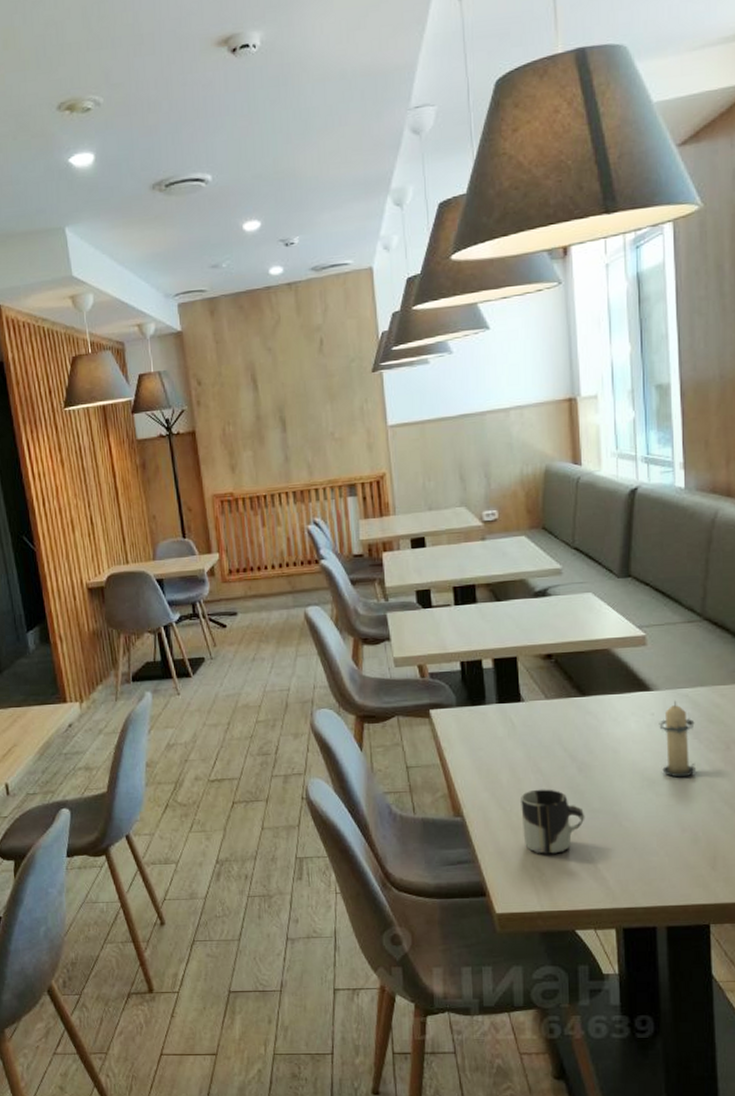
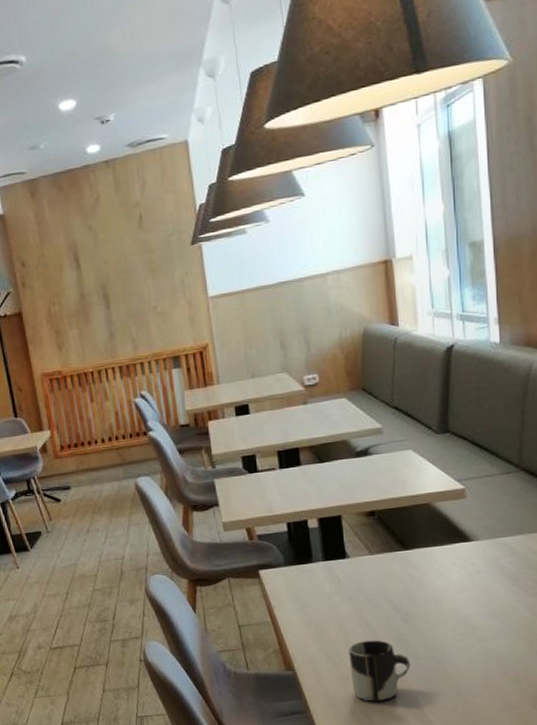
candle: present [659,700,695,778] -> none [479,549,515,623]

